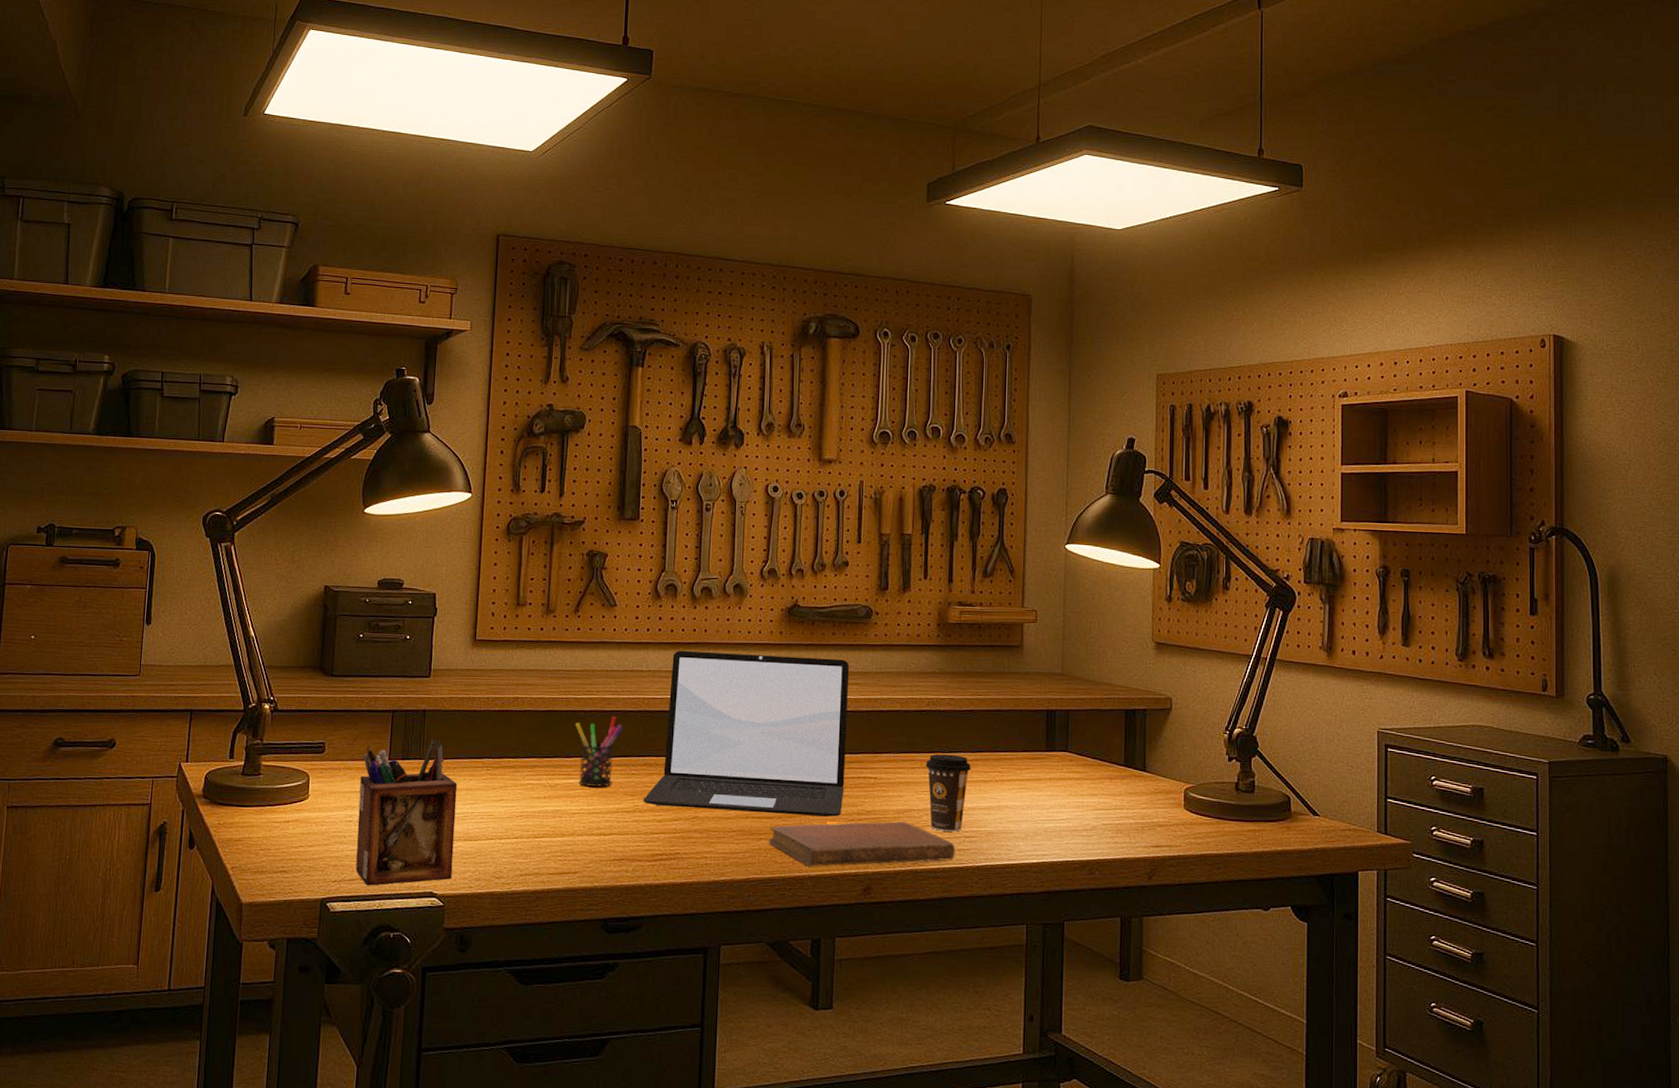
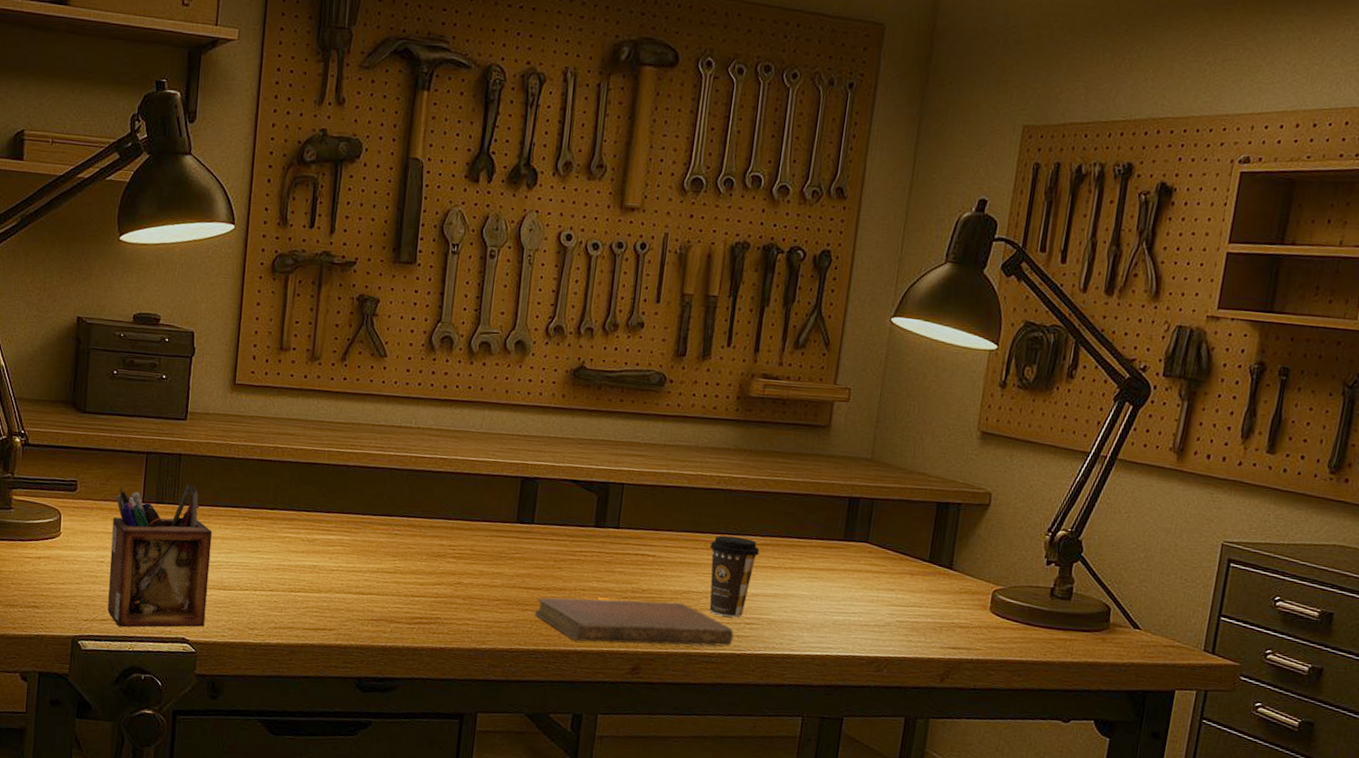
pen holder: present [575,716,623,788] -> none [337,473,388,546]
laptop: present [643,650,850,817] -> none [405,408,636,593]

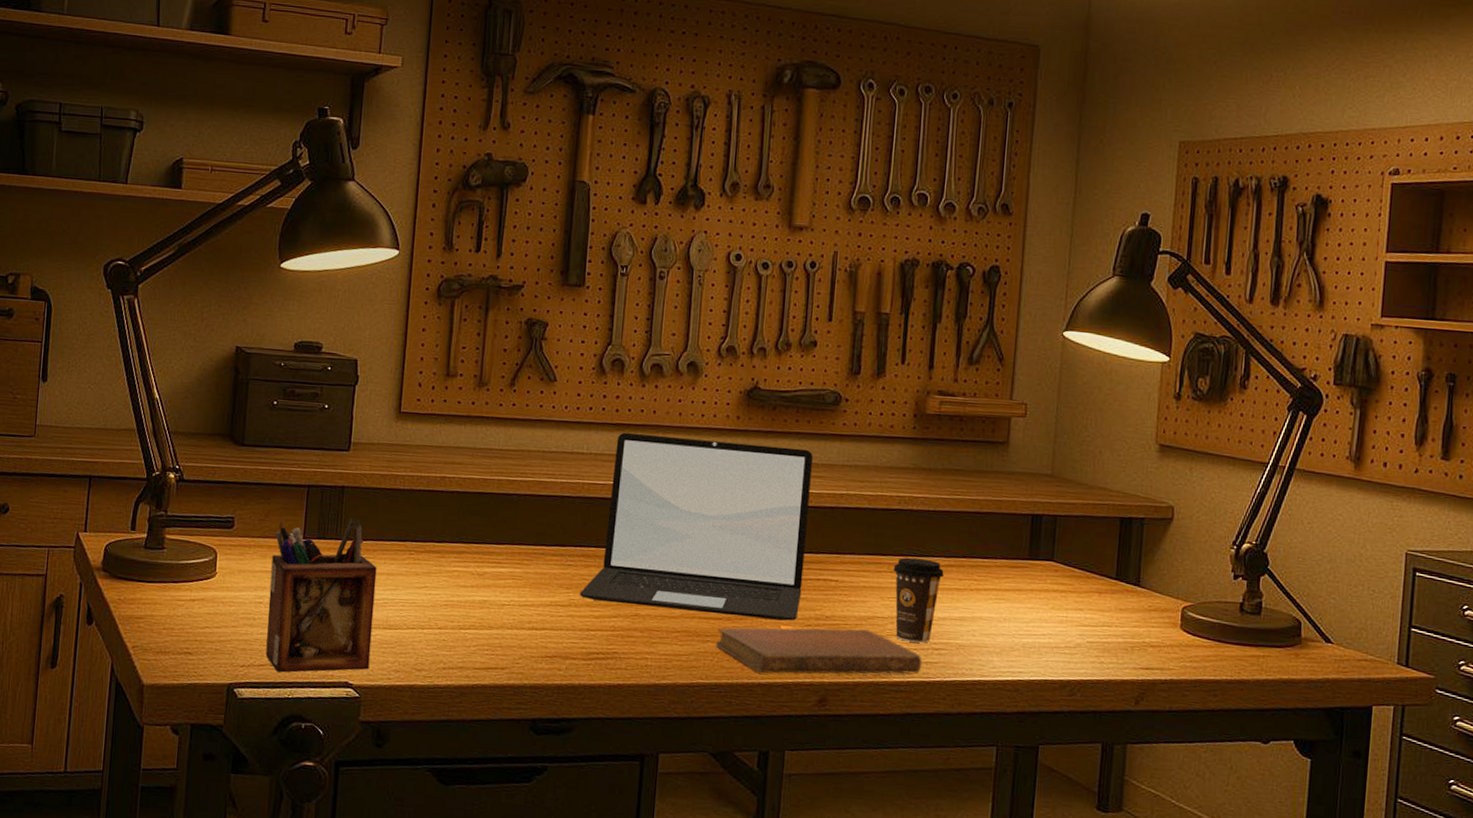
laptop: none [405,408,636,593] -> present [579,432,814,621]

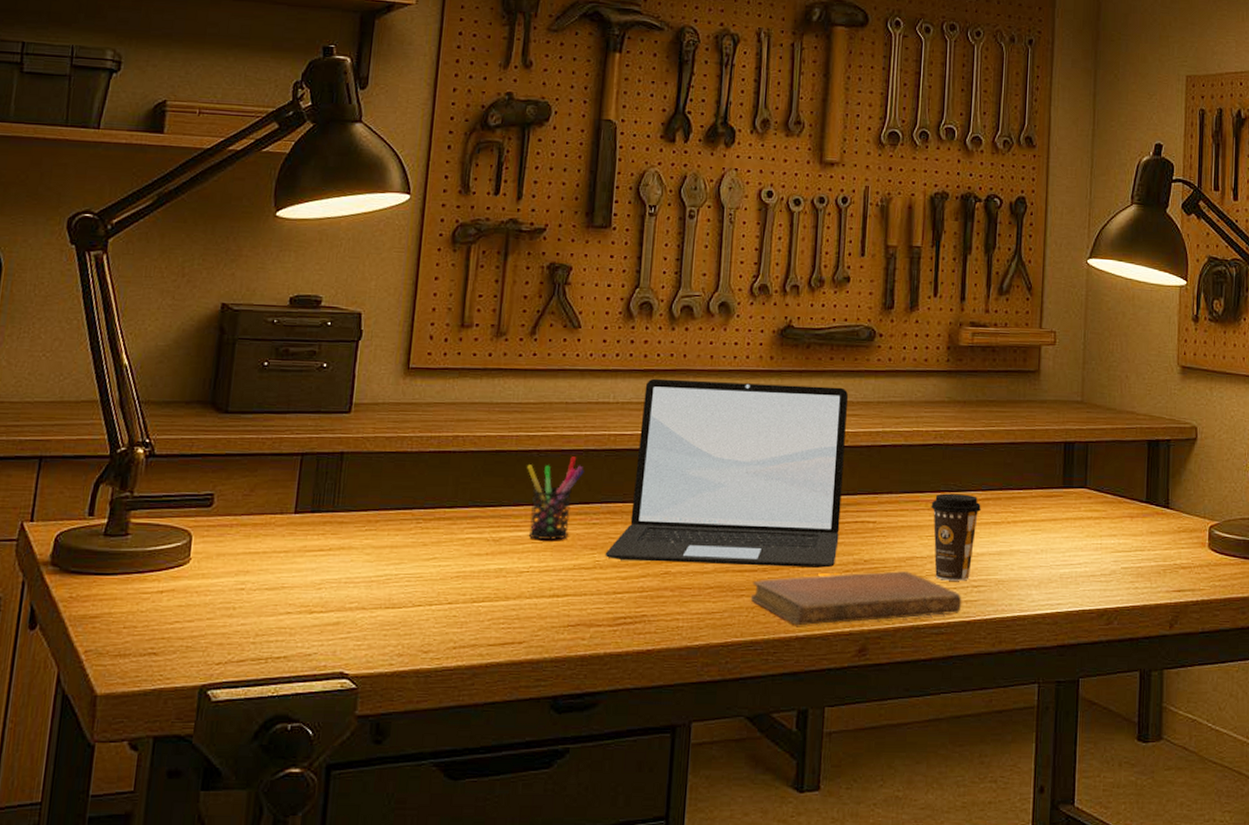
desk organizer: present [266,517,377,673] -> none [247,486,380,668]
pen holder: none [508,502,560,578] -> present [527,456,584,541]

